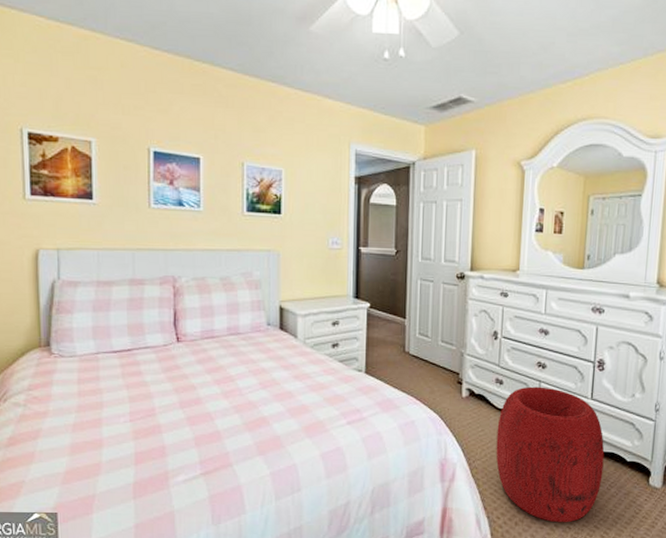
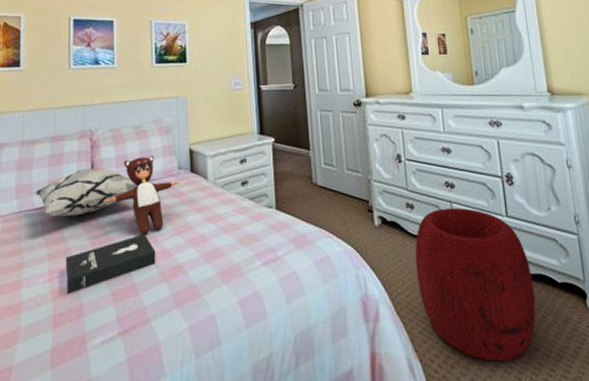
decorative pillow: none [112,316,223,362] -> present [34,168,137,217]
booklet: none [147,385,240,435] -> present [65,233,156,294]
toy figure: none [187,309,269,386] -> present [104,155,181,235]

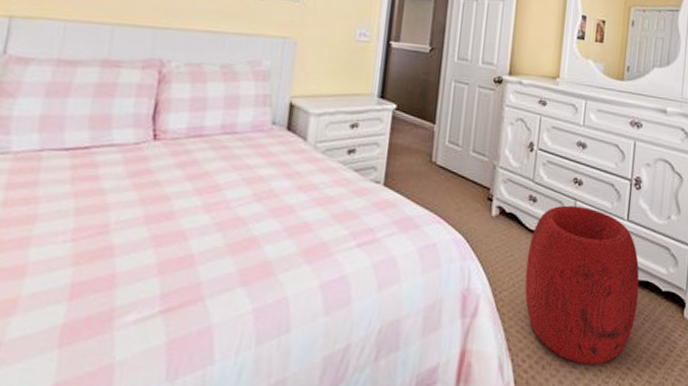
decorative pillow: present [34,168,137,217] -> none [66,107,214,165]
booklet: present [65,233,156,294] -> none [95,195,226,259]
toy figure: present [104,155,181,235] -> none [165,103,272,197]

